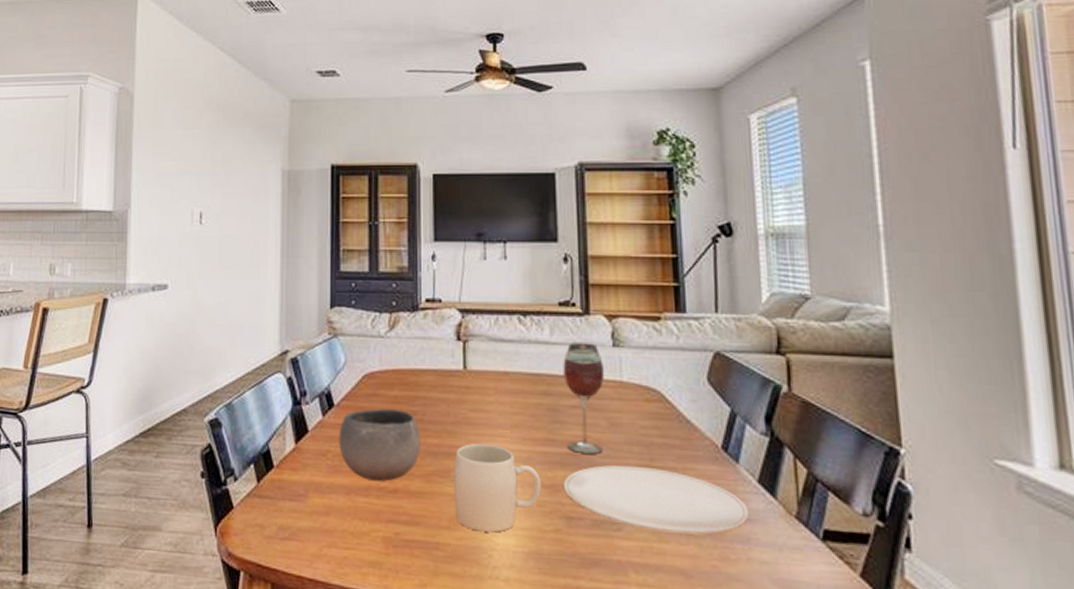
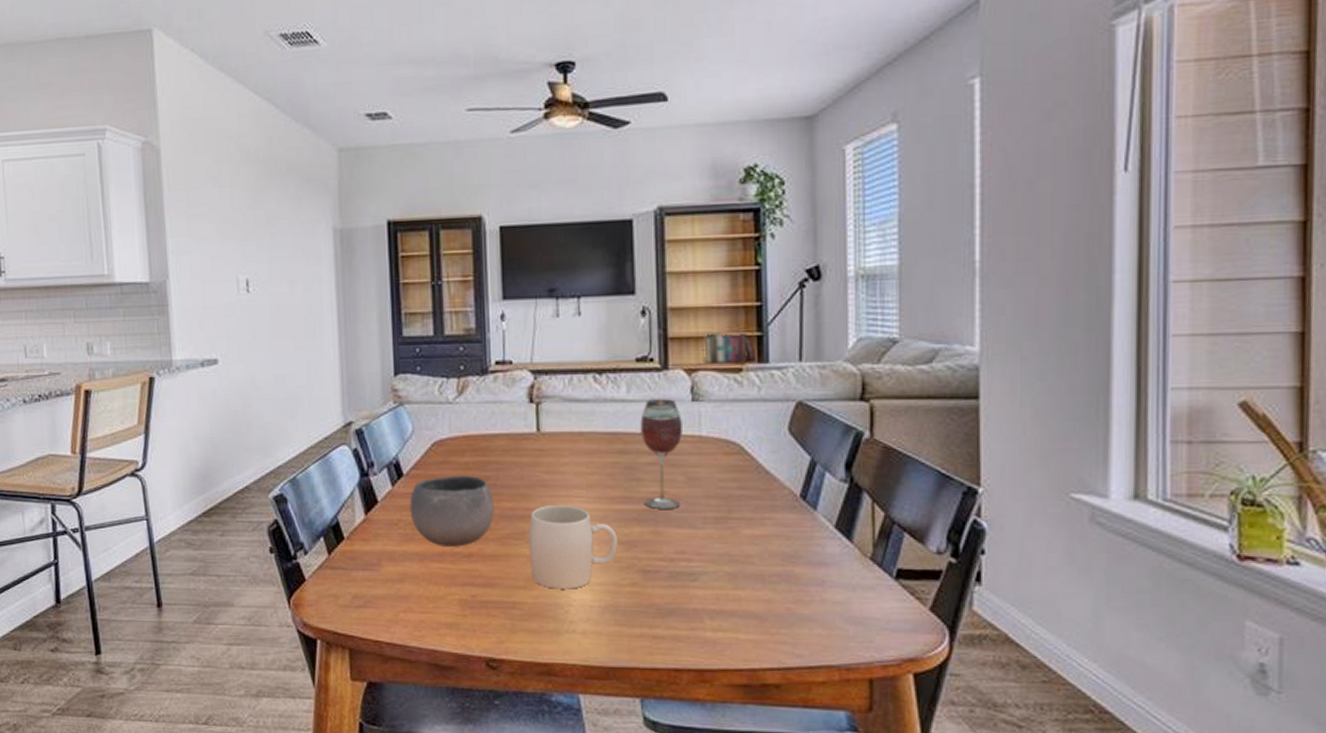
plate: present [564,465,750,535] -> none [641,518,825,580]
books: none [621,282,673,312] -> present [702,332,756,364]

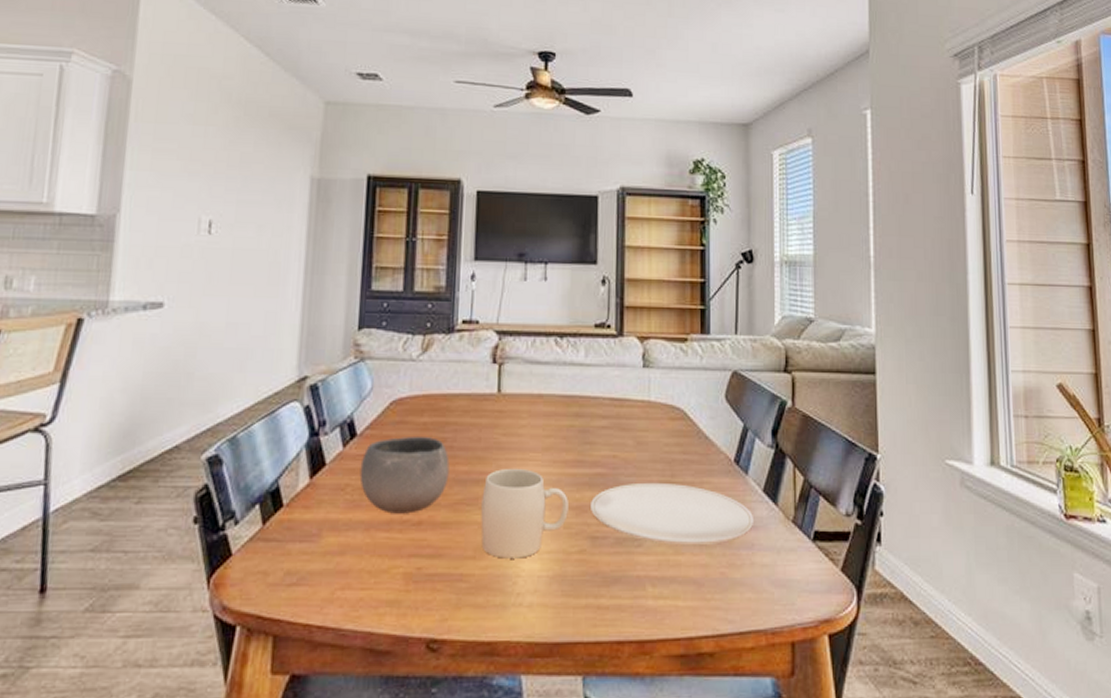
wineglass: present [640,399,682,509] -> none [595,364,634,473]
plate: none [641,518,825,580] -> present [591,482,755,545]
books: present [702,332,756,364] -> none [653,304,699,333]

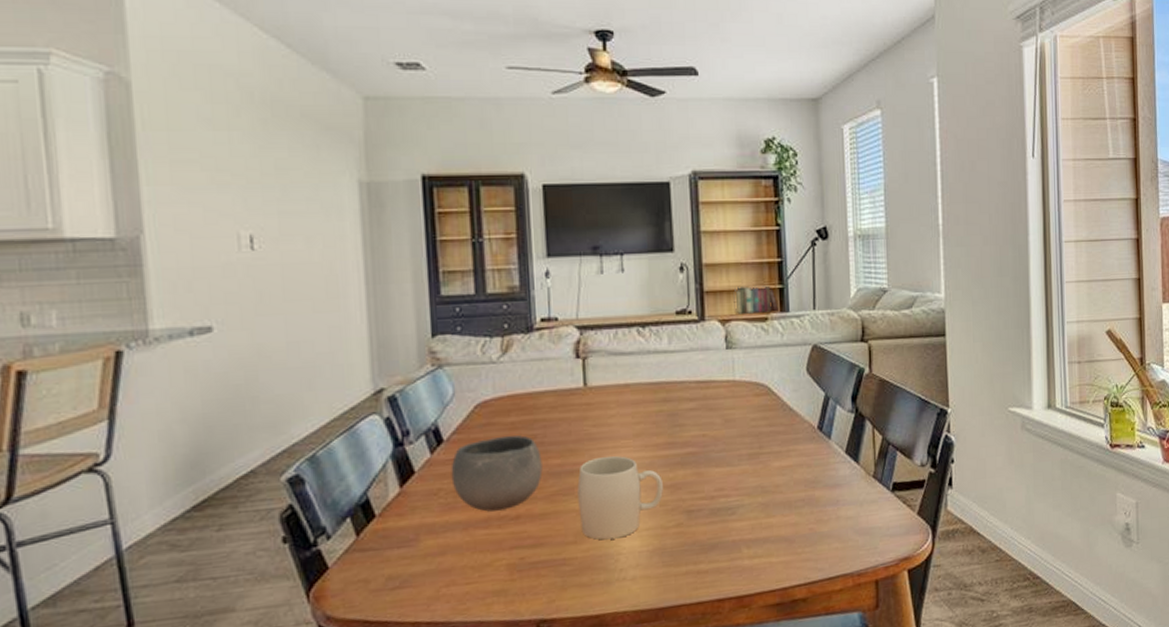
plate: present [591,482,755,545] -> none [684,454,839,510]
books: none [653,304,699,333] -> present [733,285,779,314]

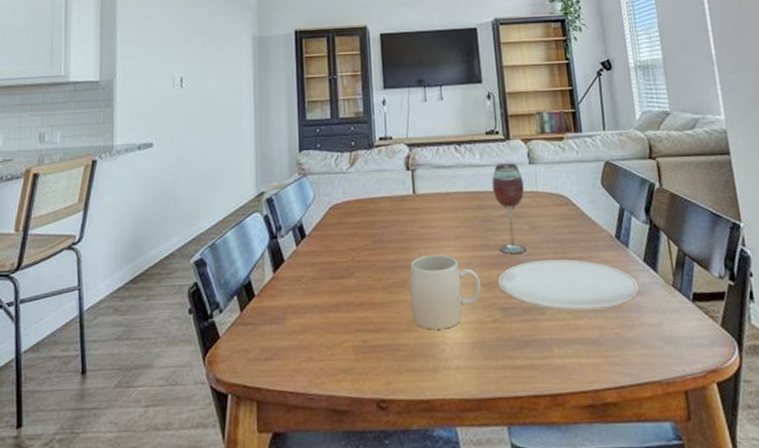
bowl: present [451,435,543,512] -> none [311,234,381,298]
wineglass: none [681,348,719,451] -> present [491,163,527,254]
plate: none [684,454,839,510] -> present [498,259,639,311]

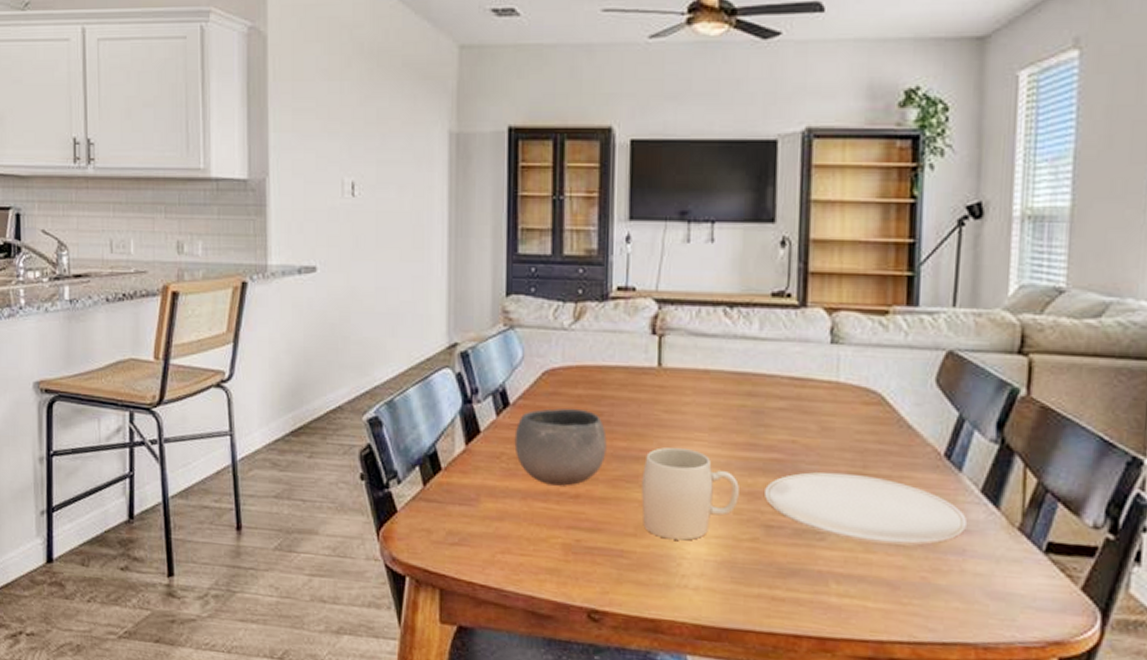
bowl: none [311,234,381,298] -> present [514,408,607,486]
wineglass: present [491,163,527,254] -> none [771,338,819,460]
books: present [533,110,573,134] -> none [845,270,904,305]

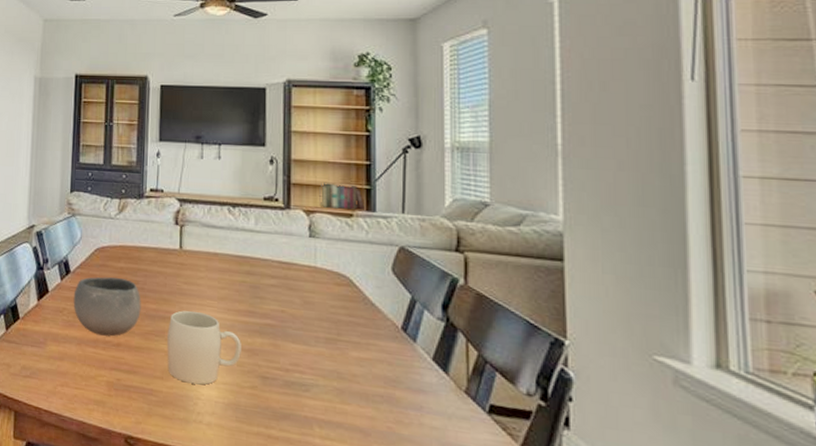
plate: present [765,472,968,546] -> none [261,336,423,401]
books: none [845,270,904,305] -> present [319,183,365,210]

